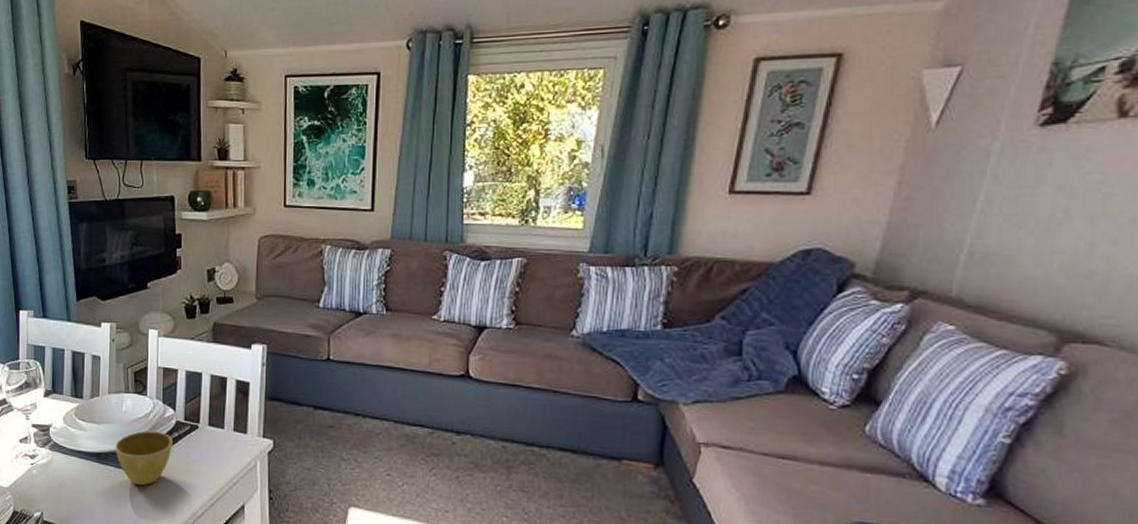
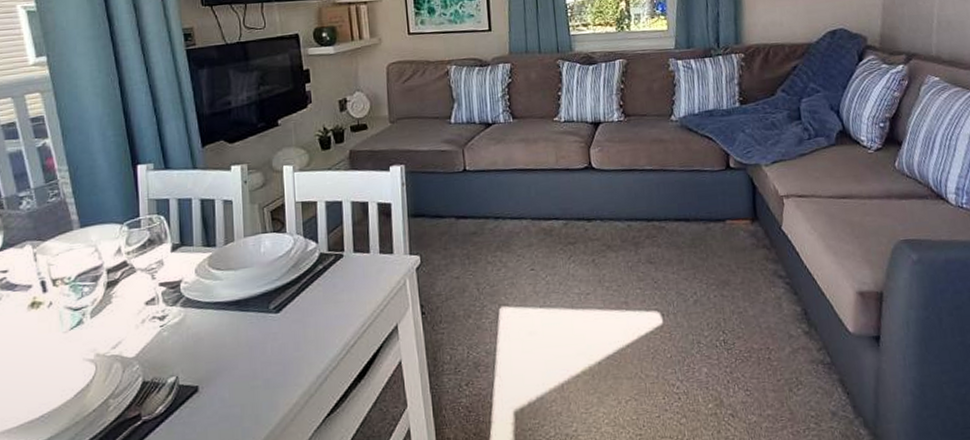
flower pot: present [115,430,173,485] -> none [255,267,318,326]

